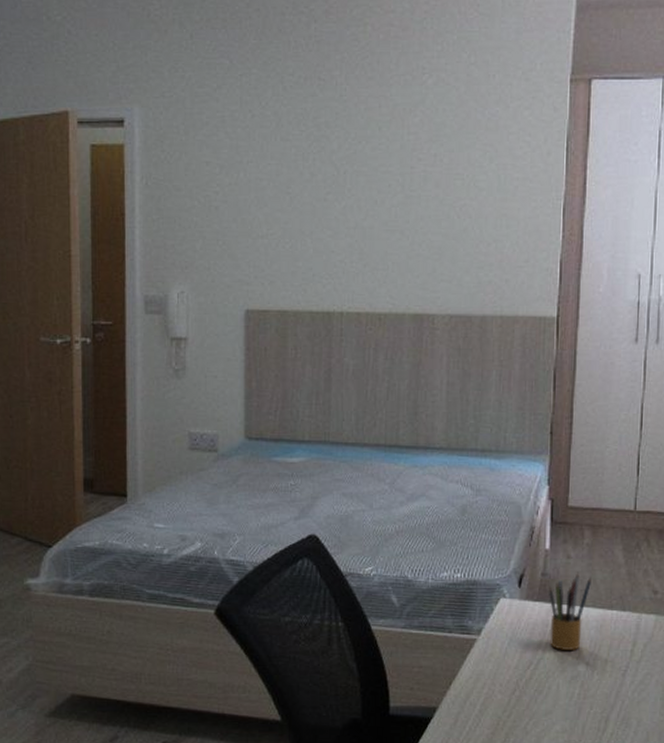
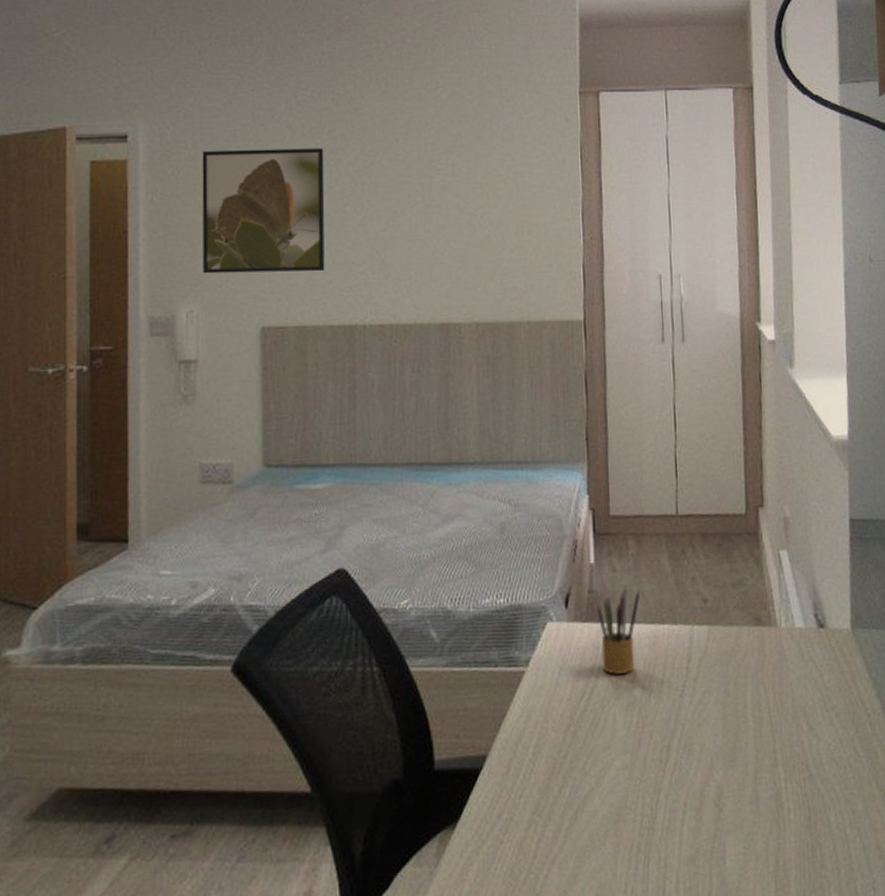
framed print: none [192,136,308,259] -> present [202,148,325,274]

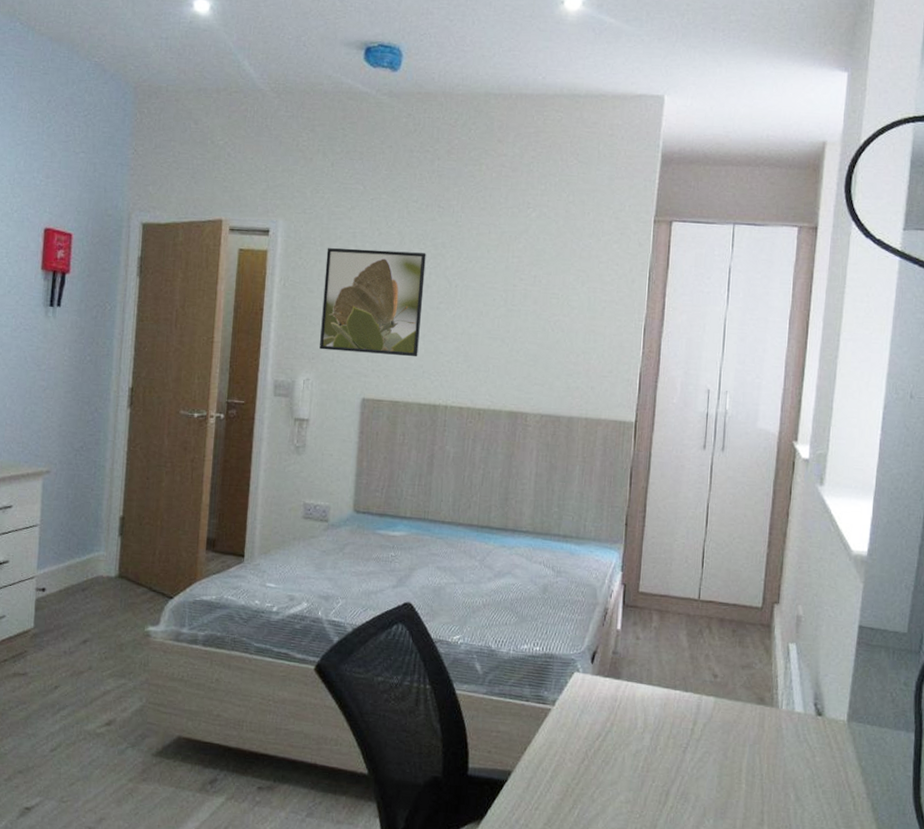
pencil box: present [597,585,640,674] -> none [618,652,658,725]

